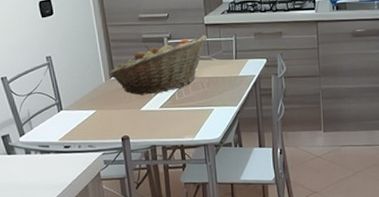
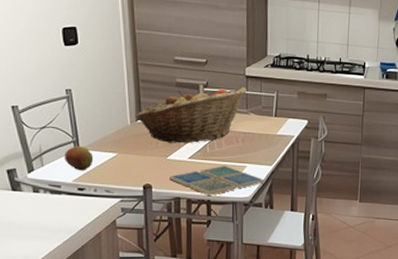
apple: none [50,107,76,130] -> present [65,146,94,171]
drink coaster: none [144,110,231,141] -> present [170,165,264,195]

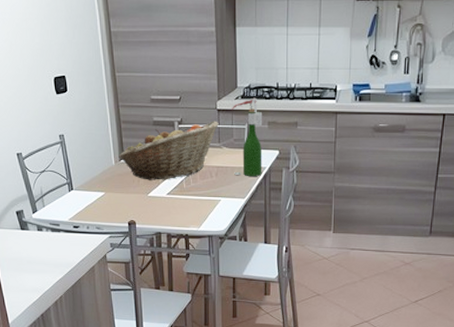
apple: present [65,146,94,171] -> none [61,187,85,210]
drink coaster: present [170,165,264,195] -> none [151,199,238,230]
wine bottle: none [261,67,293,144] -> present [232,97,263,176]

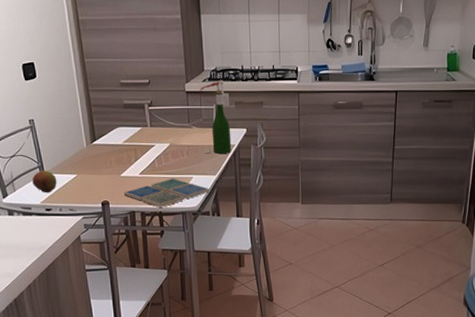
apple: none [61,187,85,210] -> present [32,170,57,193]
fruit basket: present [118,121,219,180] -> none [90,102,188,161]
drink coaster: none [151,199,238,230] -> present [124,178,210,207]

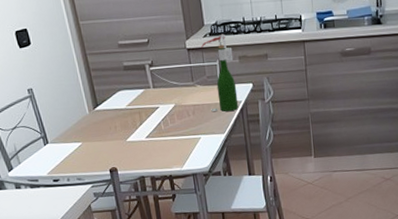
apple: present [32,170,57,193] -> none [36,140,63,164]
drink coaster: present [124,178,210,207] -> none [132,139,219,171]

